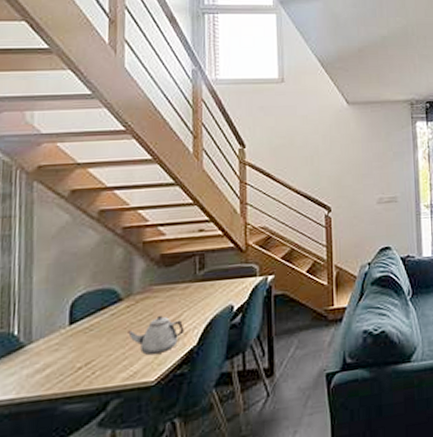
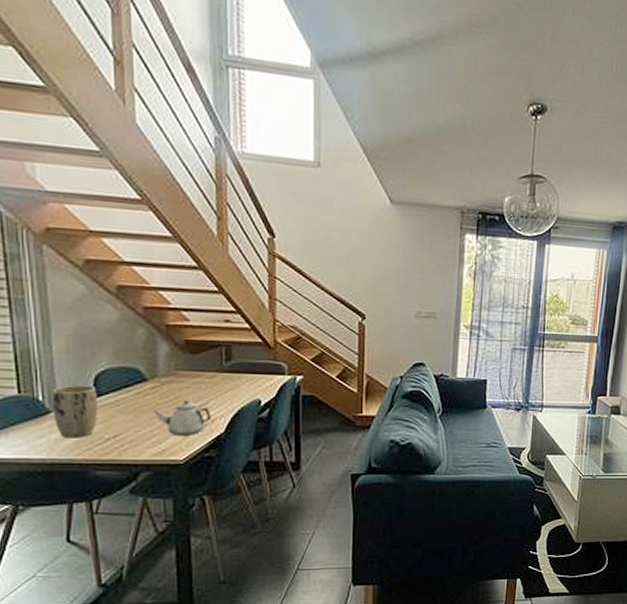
plant pot: none [26,312,73,373] -> present [52,385,99,438]

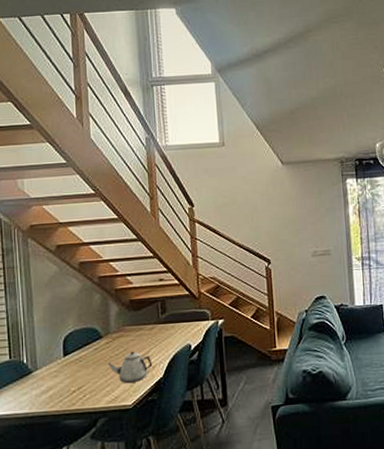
plant pot: present [52,385,99,438] -> none [33,346,67,394]

